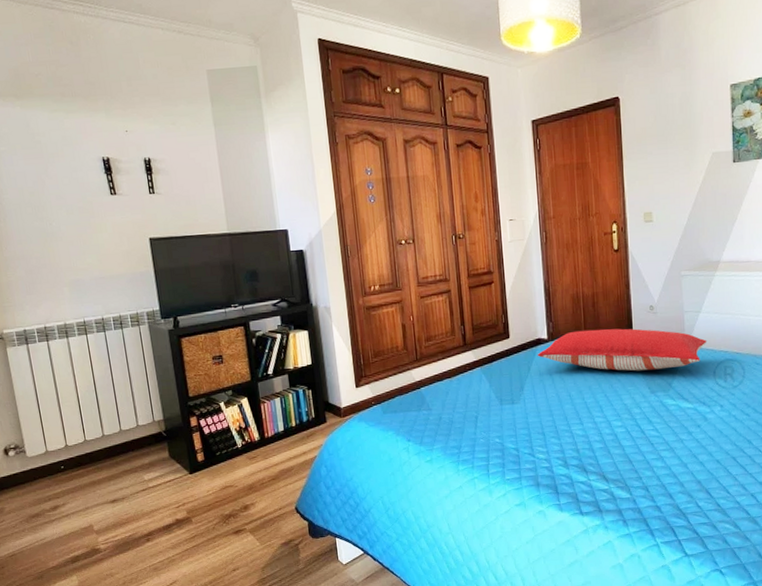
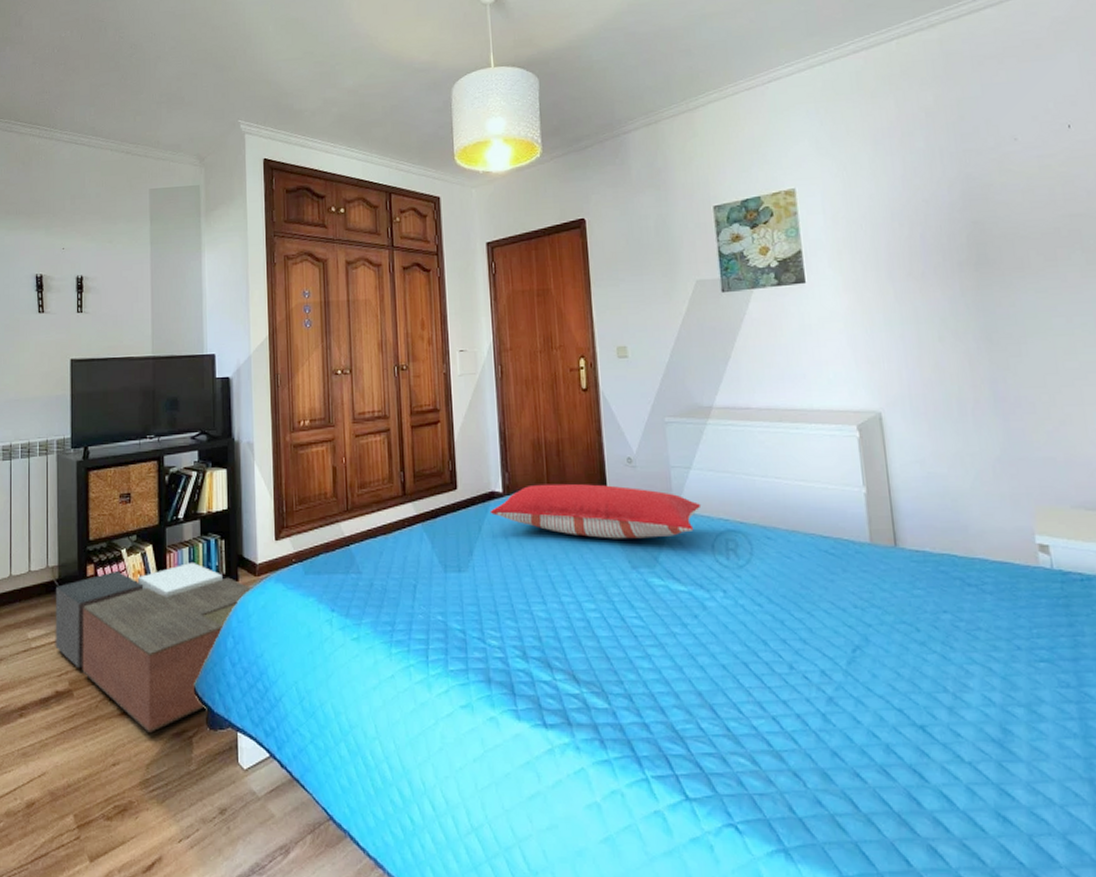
storage ottoman: none [164,409,340,544] -> present [55,561,254,733]

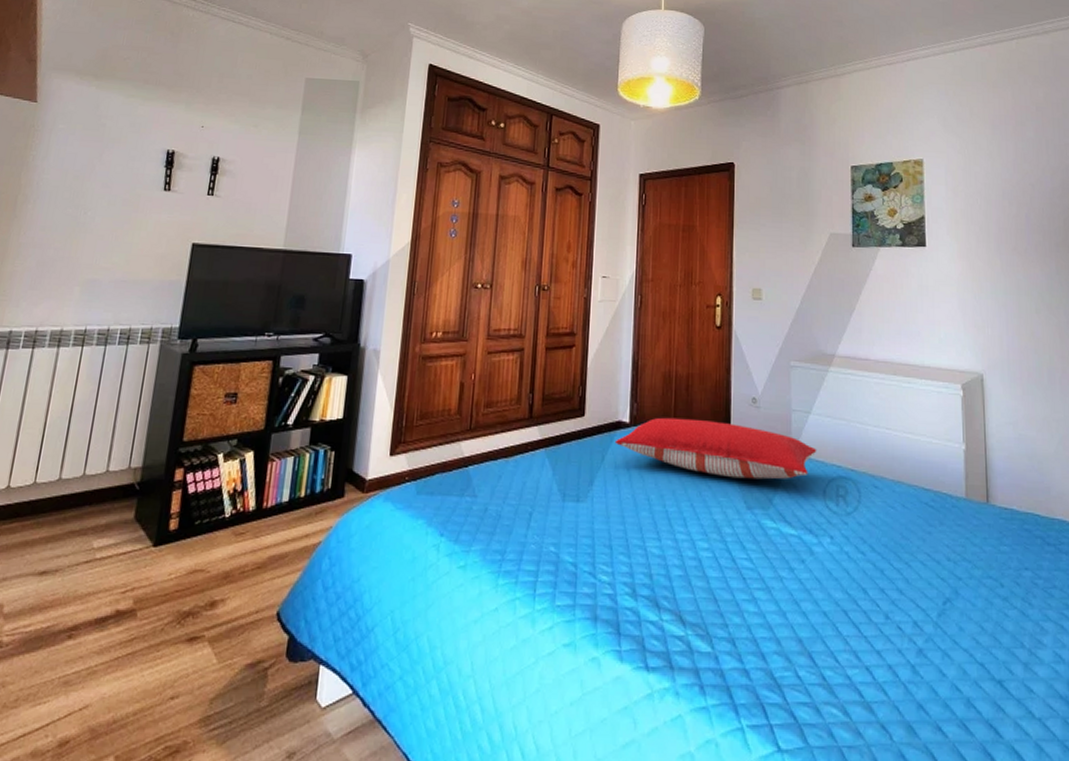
storage ottoman: present [55,561,254,733] -> none [124,472,360,662]

